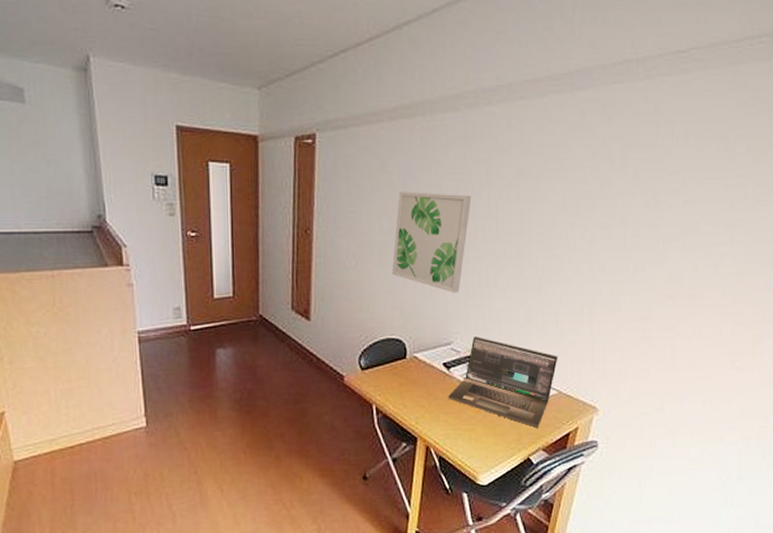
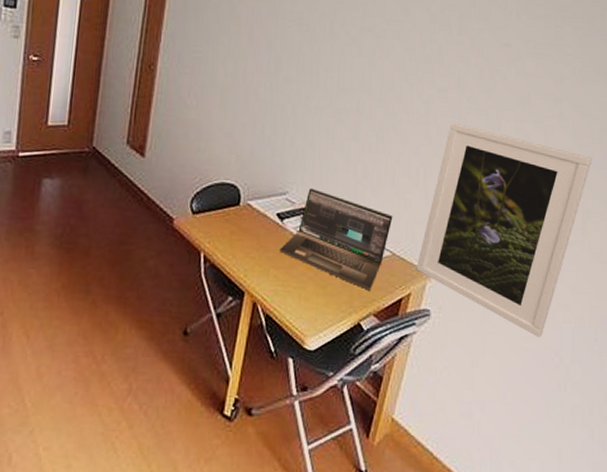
wall art: present [391,192,472,294] -> none [231,37,316,143]
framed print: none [582,259,764,459] -> present [416,122,592,338]

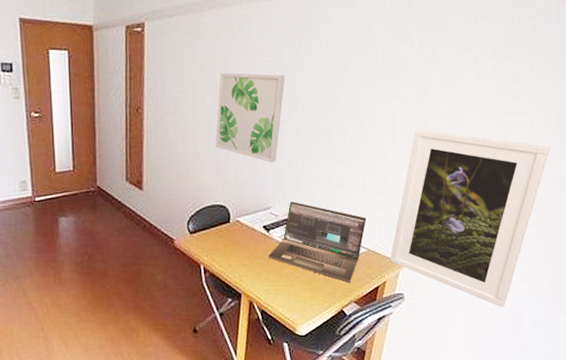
wall art: none [231,37,316,143] -> present [215,73,286,163]

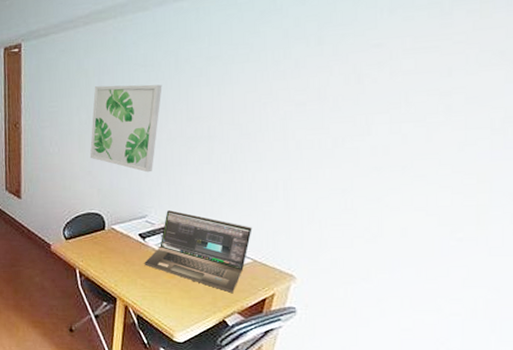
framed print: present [389,129,550,308] -> none [279,134,492,330]

